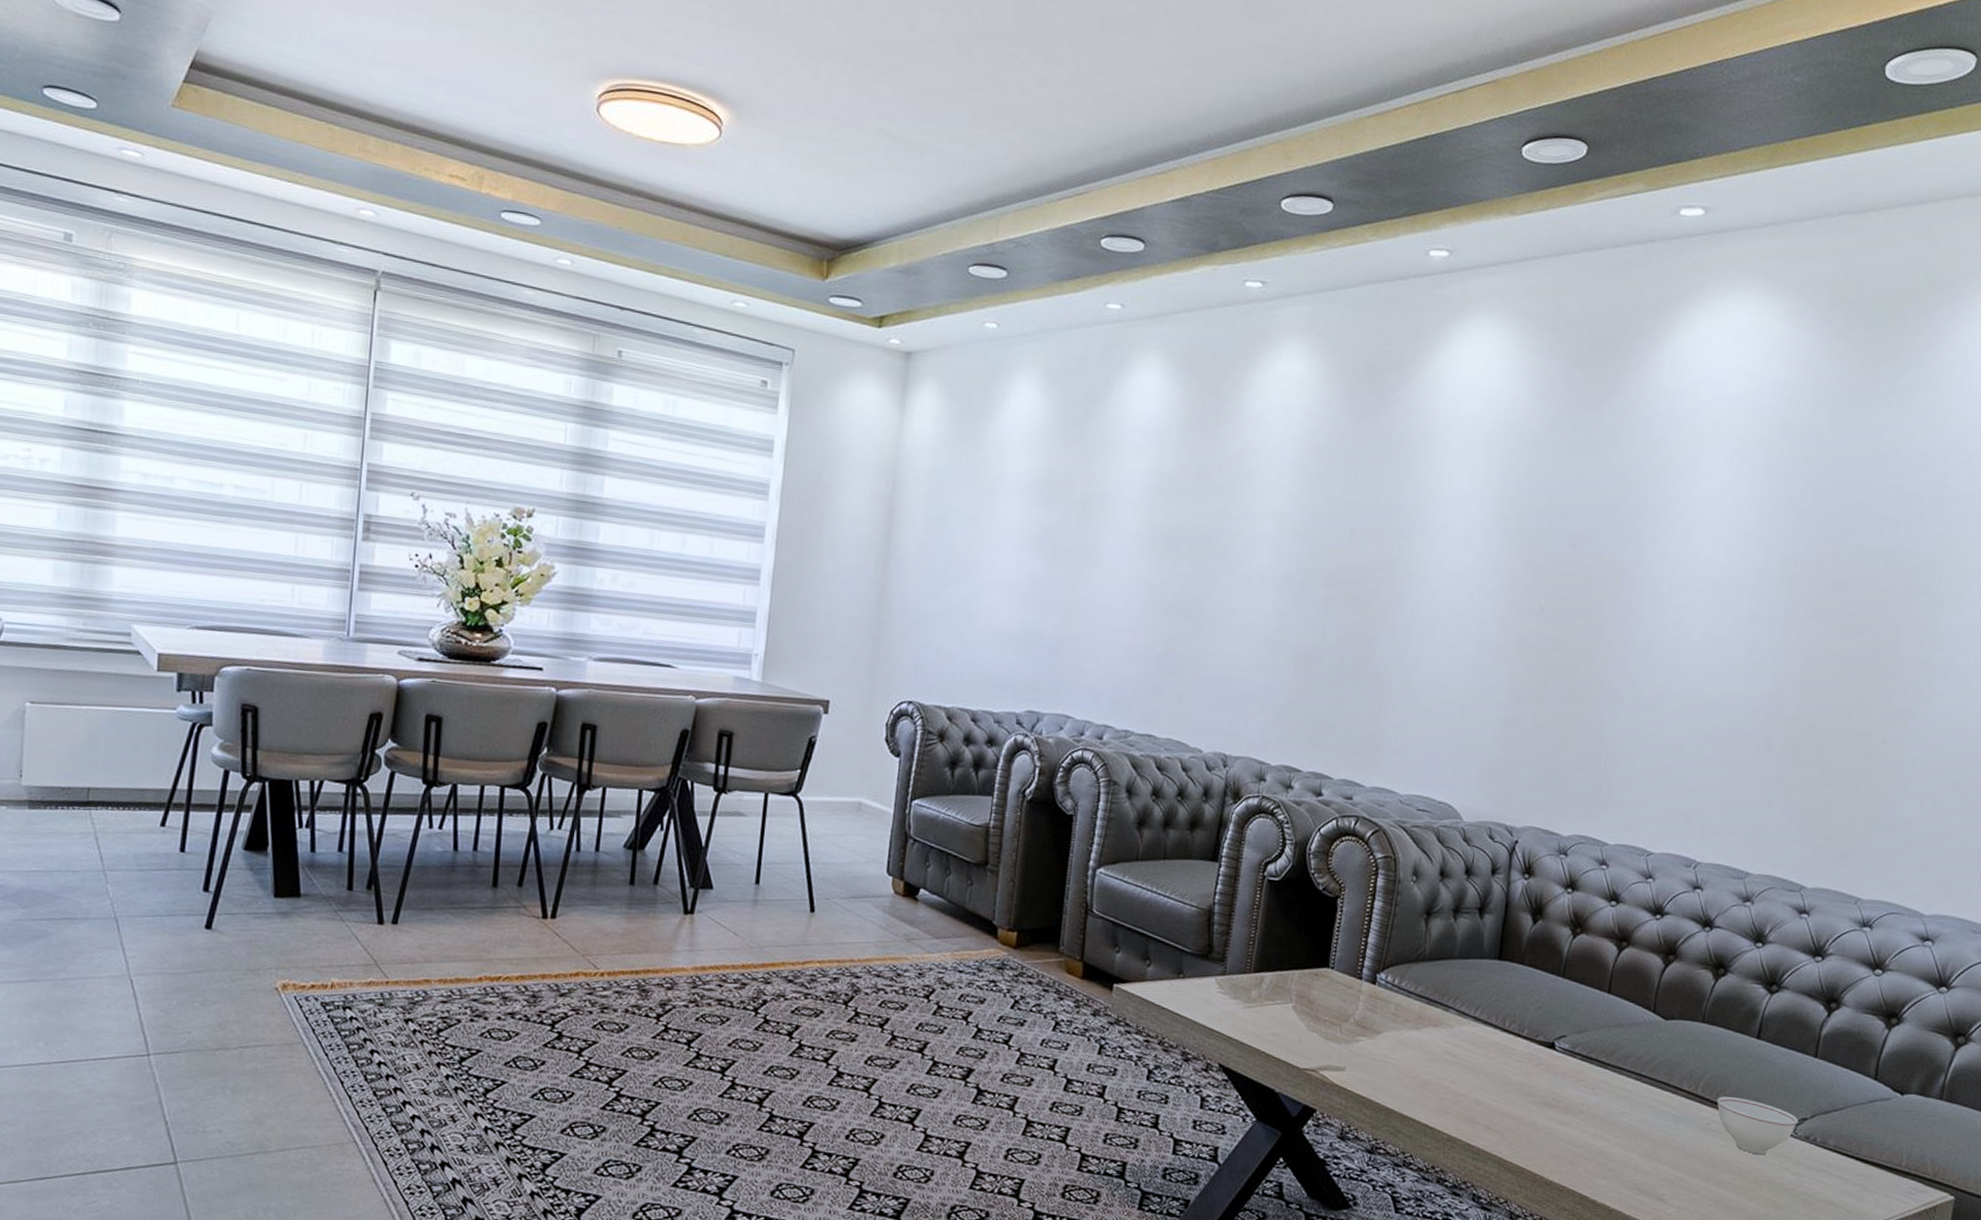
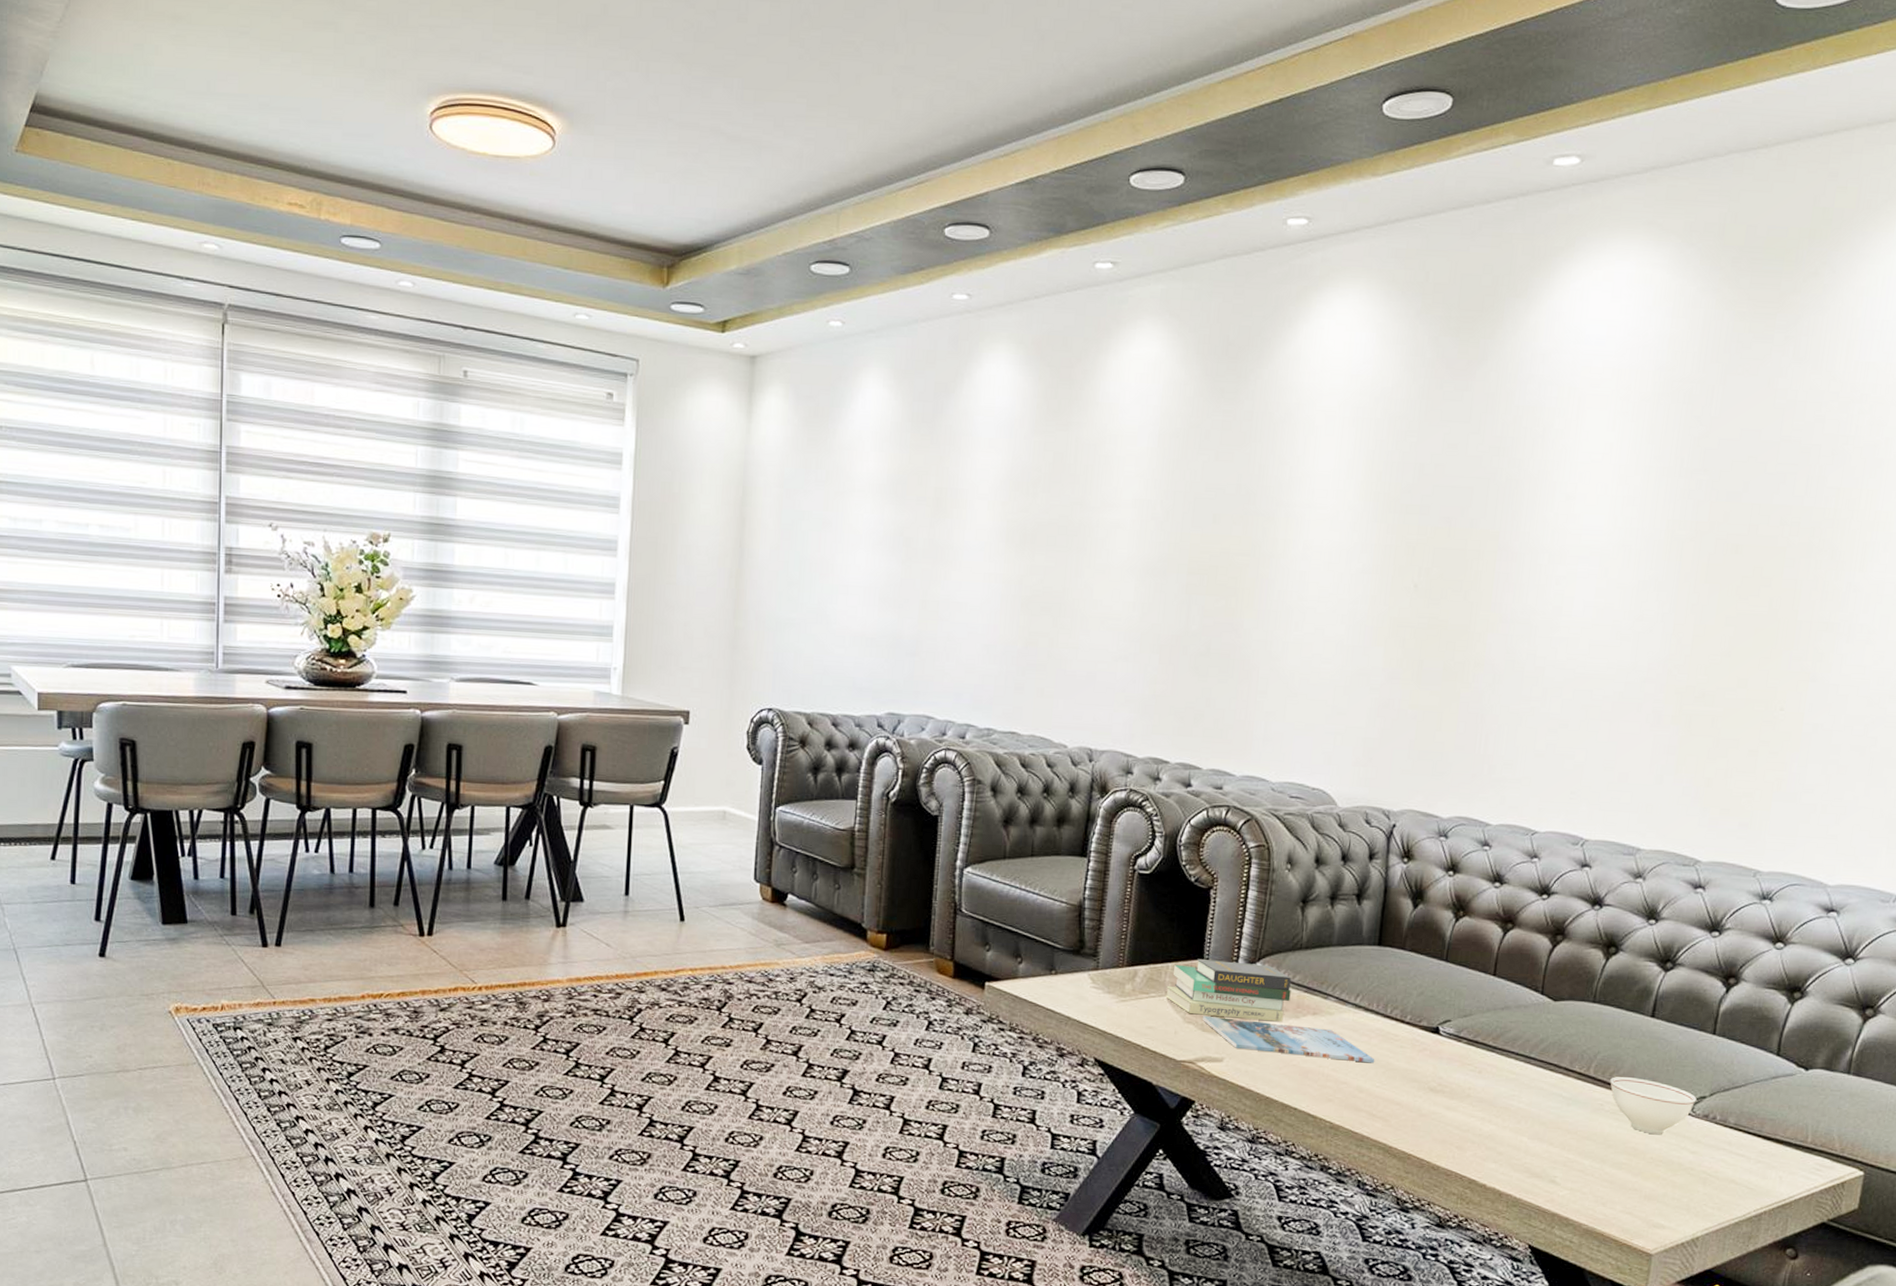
books: none [1290,966,1414,1033] -> present [1165,958,1291,1022]
magazine: none [1326,1024,1493,1077] -> present [1203,1015,1375,1064]

